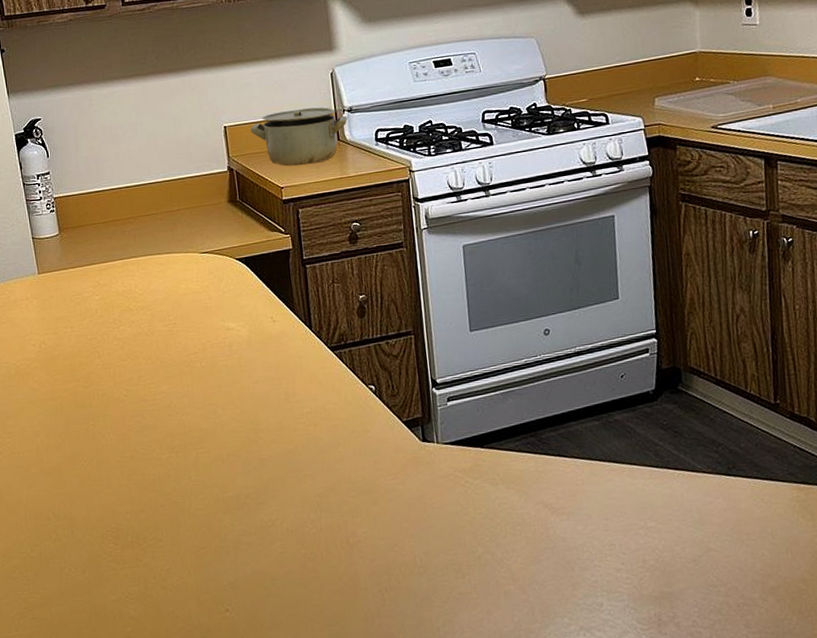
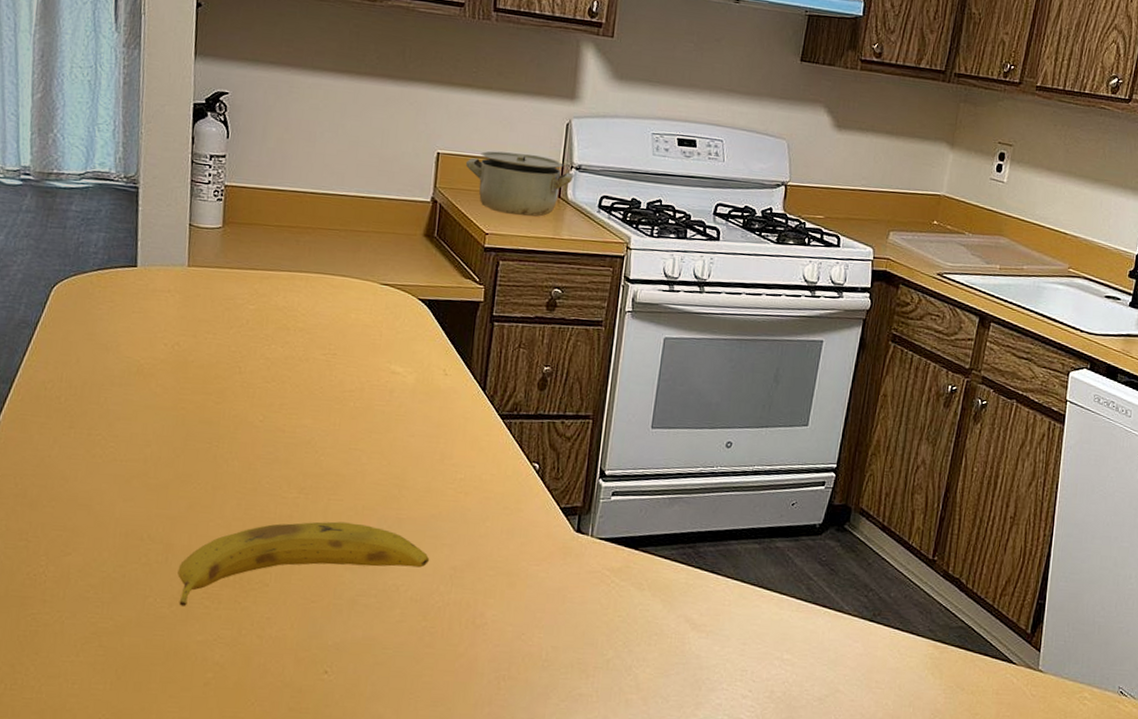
fruit: none [83,470,296,572] -> present [177,521,430,606]

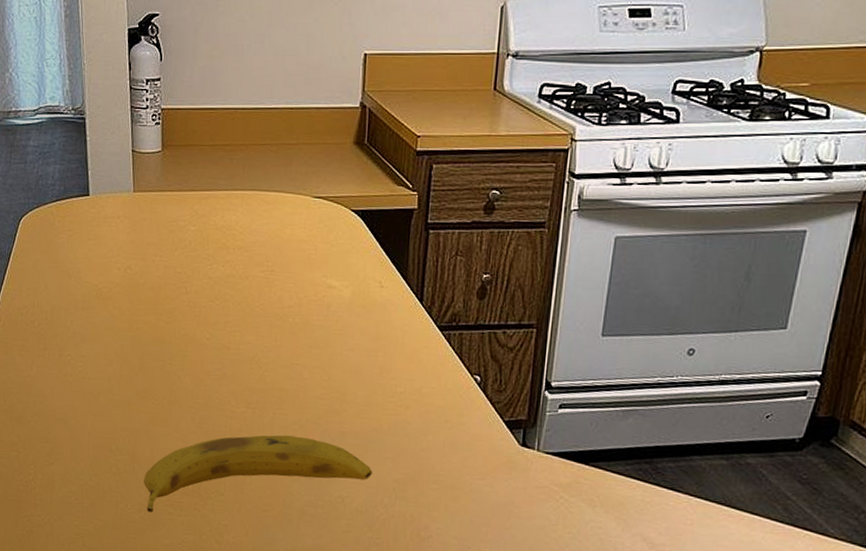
saucepan: present [466,151,574,217] -> none [395,46,511,114]

